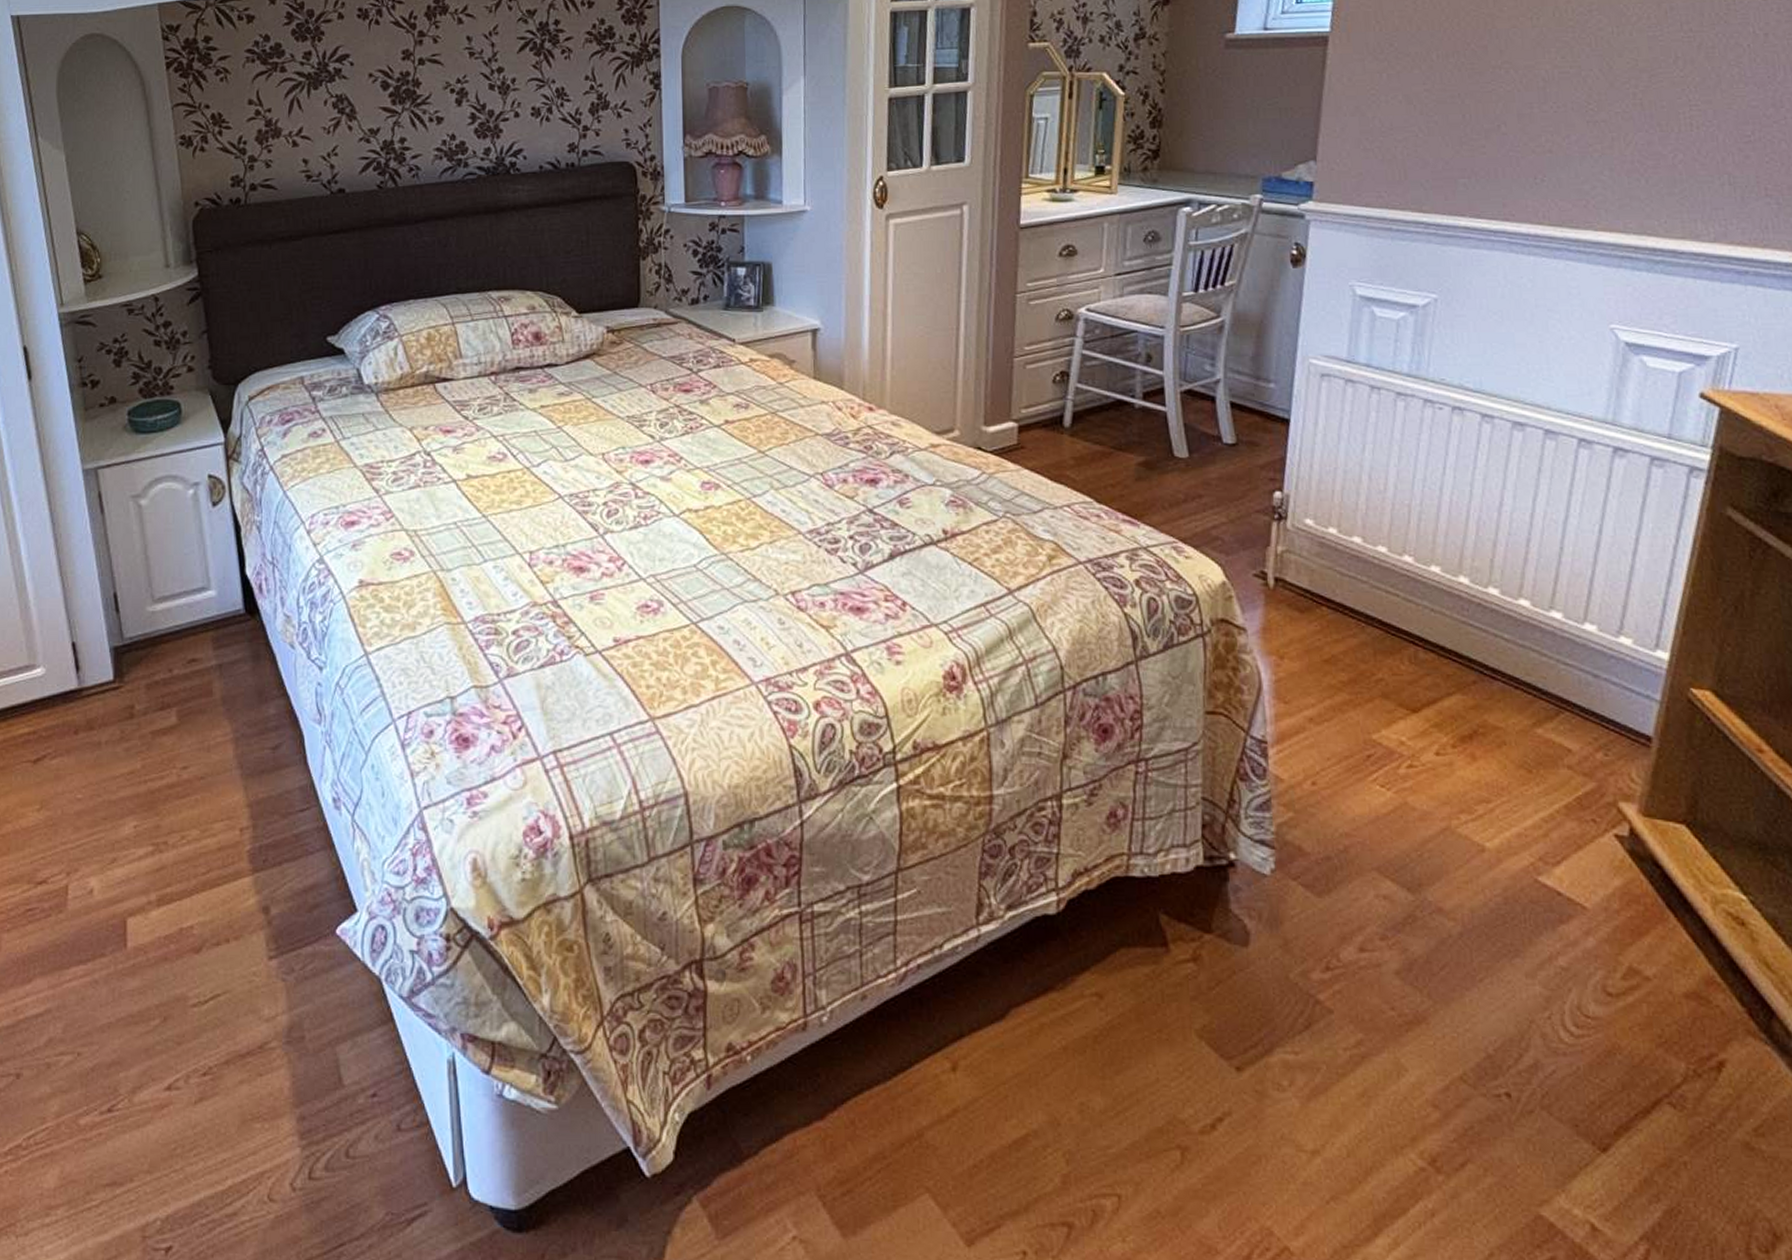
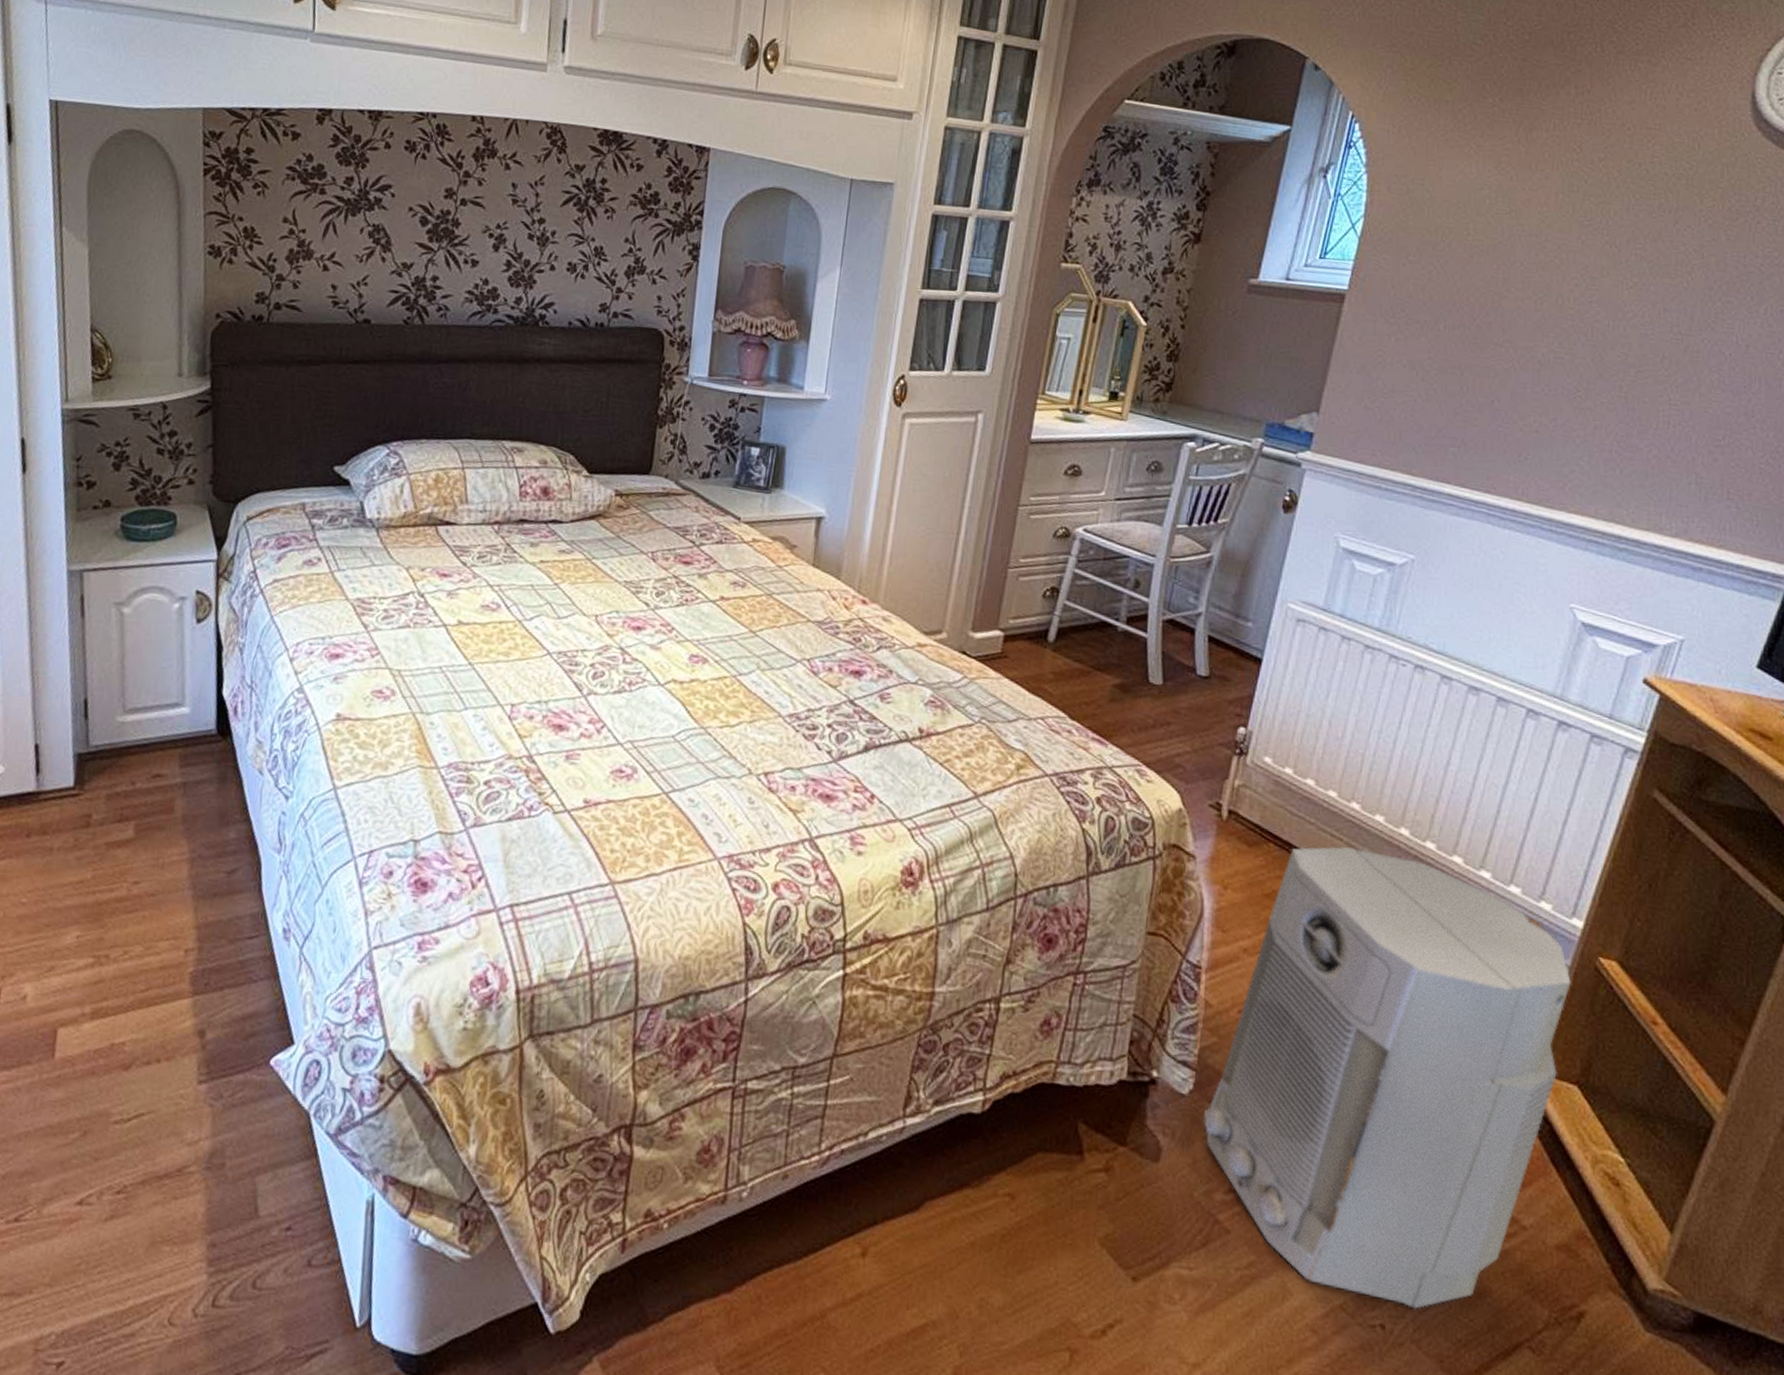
air purifier: none [1289,601,1664,1074] -> present [1203,846,1571,1309]

